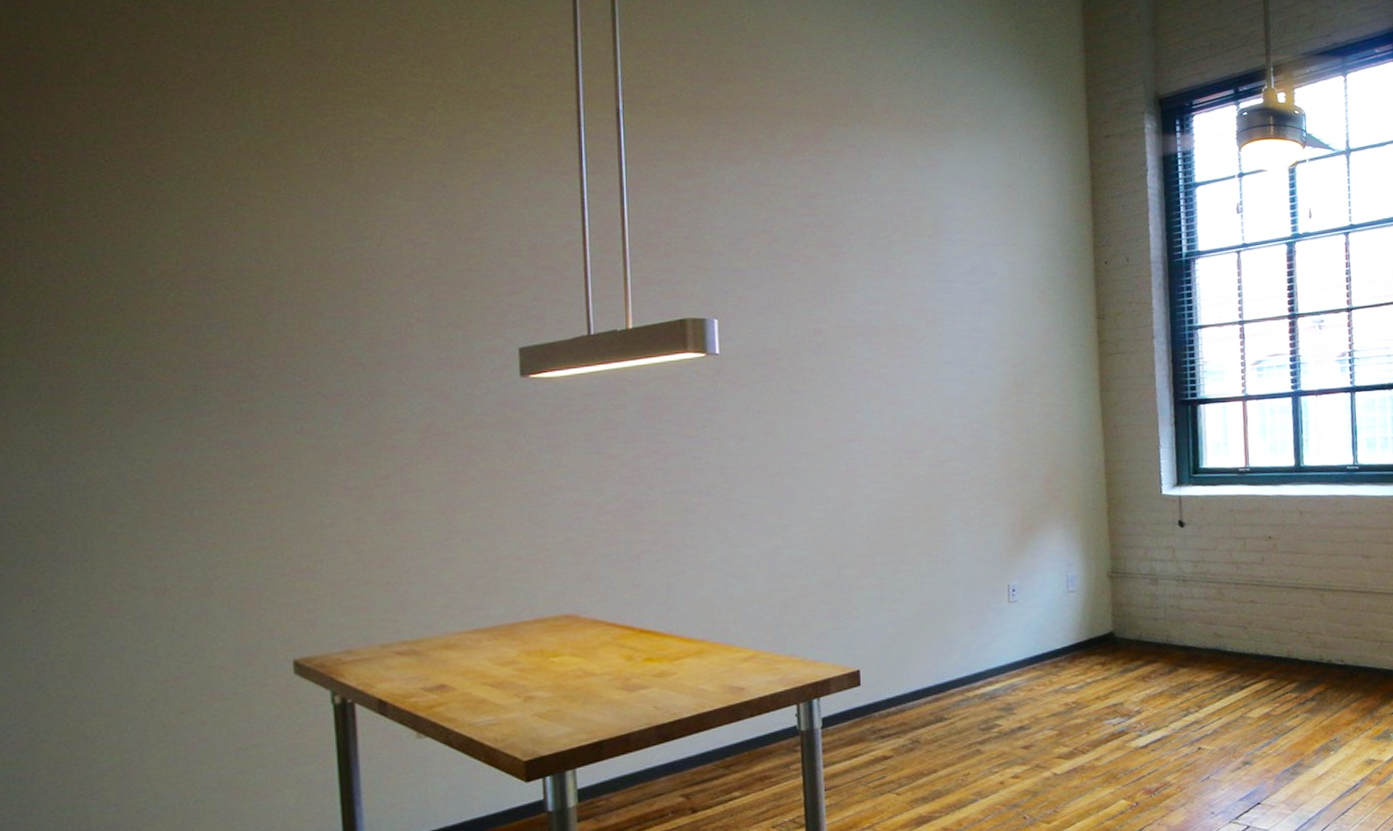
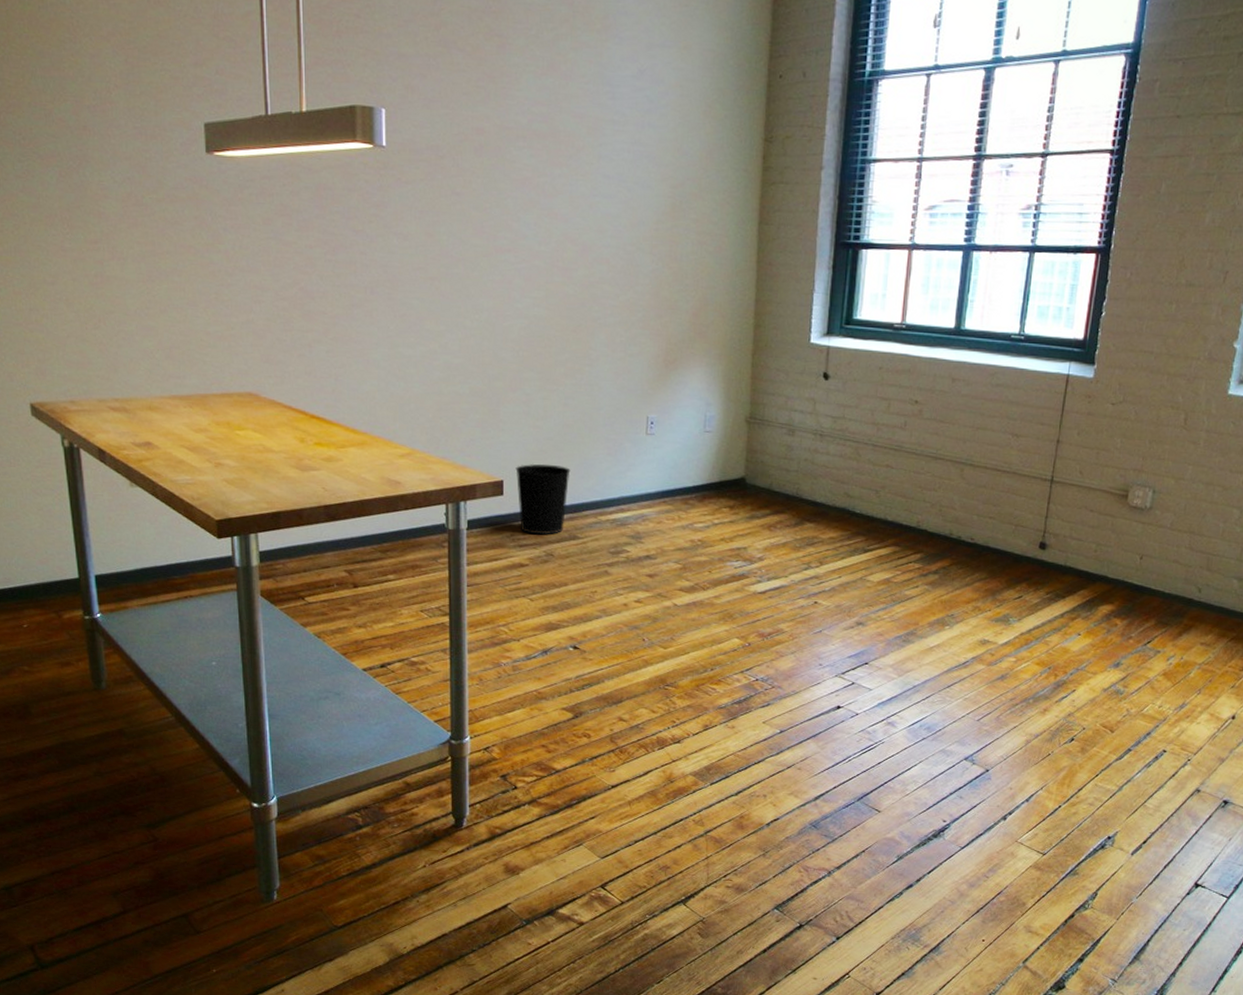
wastebasket: none [872,646,932,723] -> present [515,464,571,535]

